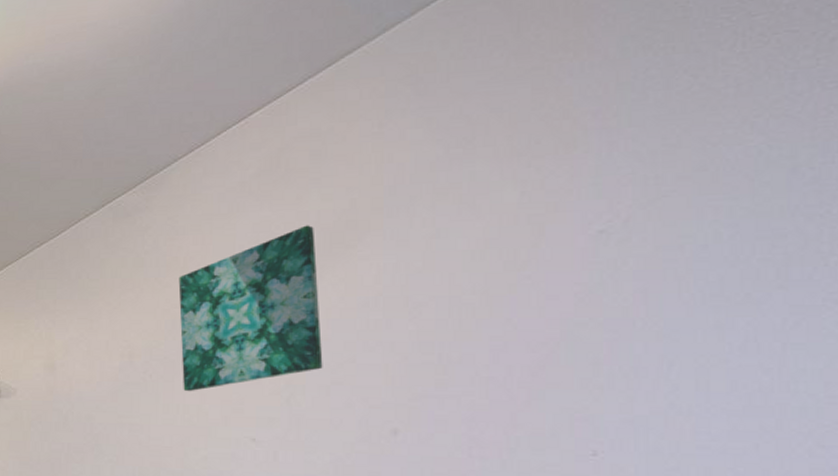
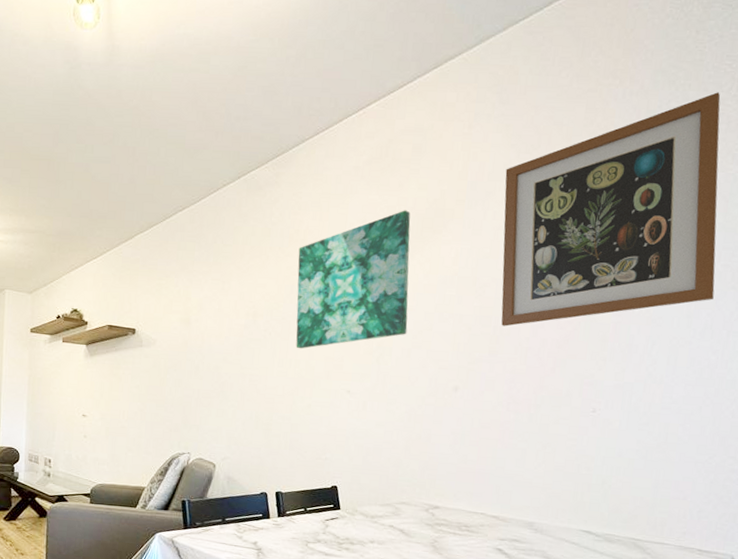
wall art: none [433,51,753,353] -> present [501,92,721,327]

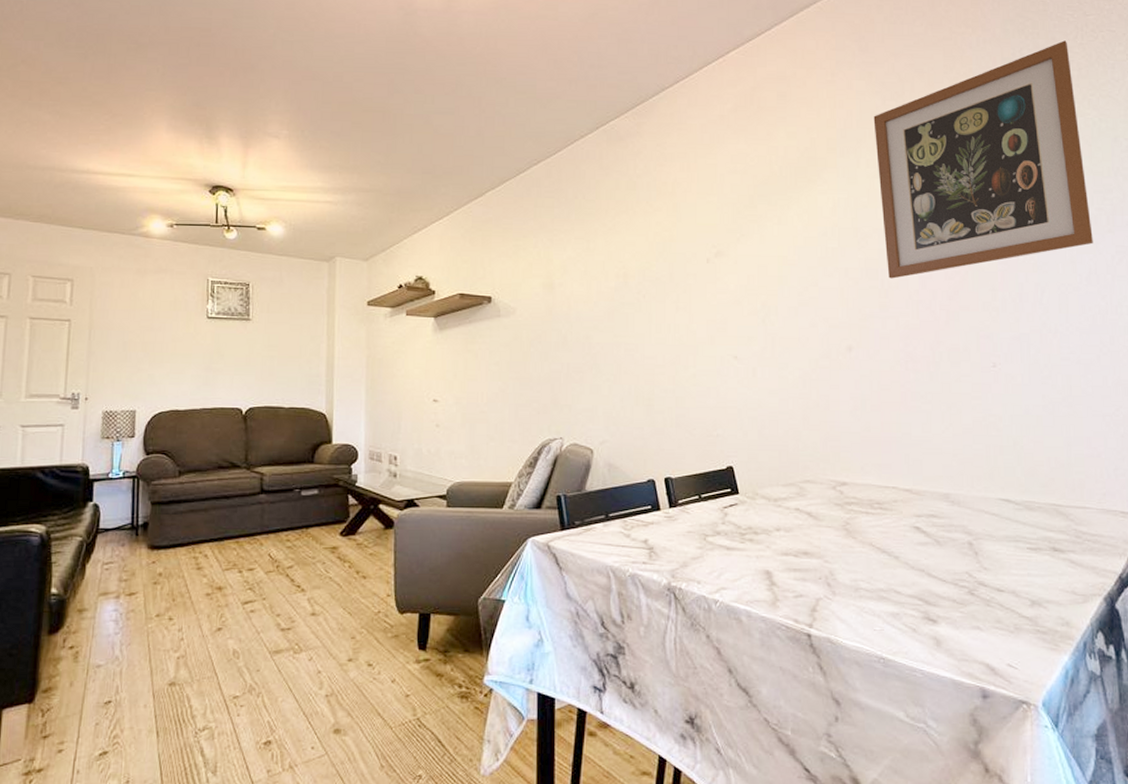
wall art: present [296,210,411,349] -> none [668,159,792,312]

